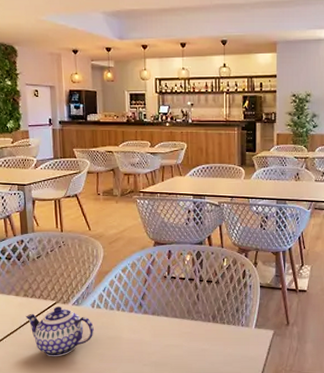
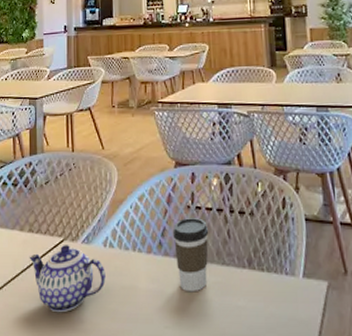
coffee cup: none [151,284,182,340] -> present [172,217,209,292]

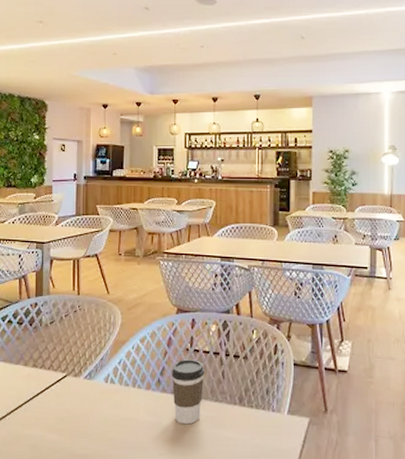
teapot: present [29,245,106,313] -> none [32,380,106,440]

